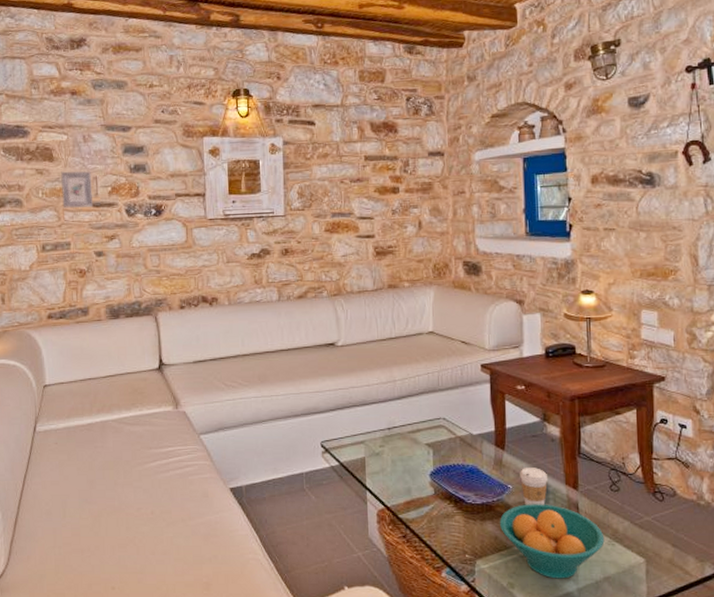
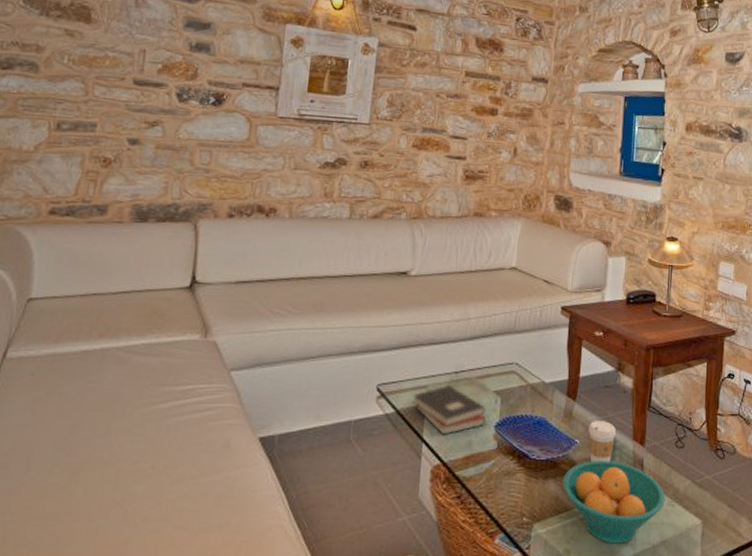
picture frame: present [61,171,93,208] -> none [94,37,139,84]
hardback book: none [352,440,422,483] -> present [412,385,487,435]

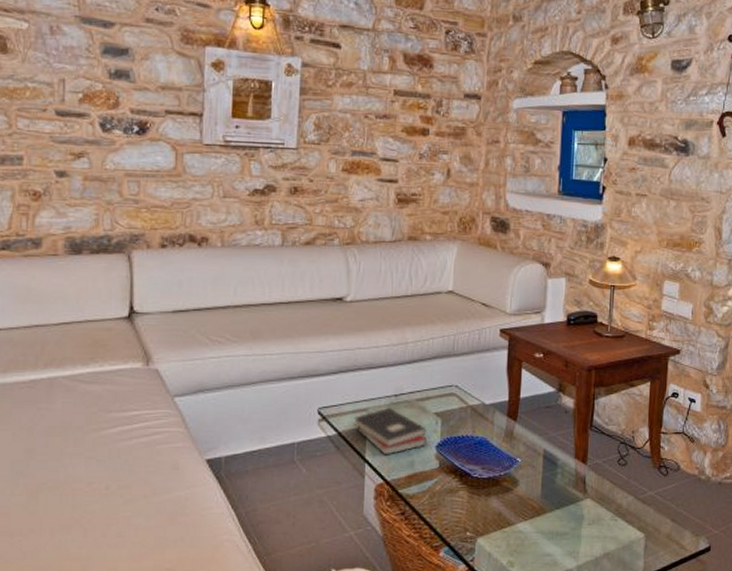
fruit bowl: present [562,461,665,544] -> none [504,478,608,556]
coffee cup: present [588,421,617,462] -> none [530,440,558,480]

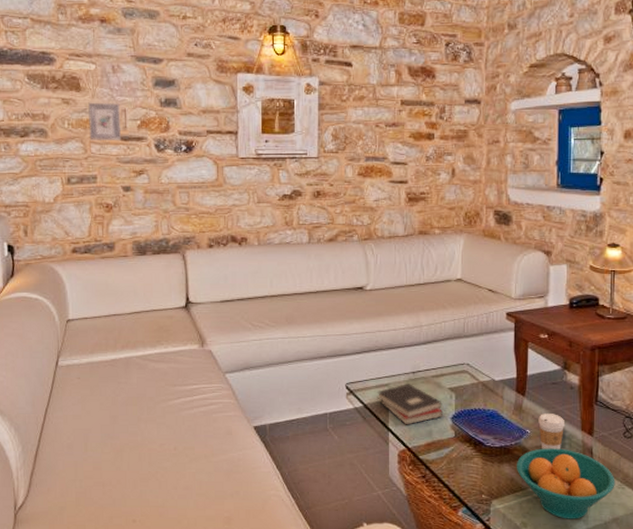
picture frame: none [16,67,57,115] -> present [88,102,121,140]
fruit bowl: none [504,478,608,556] -> present [516,448,615,519]
coffee cup: none [530,440,558,480] -> present [538,414,566,450]

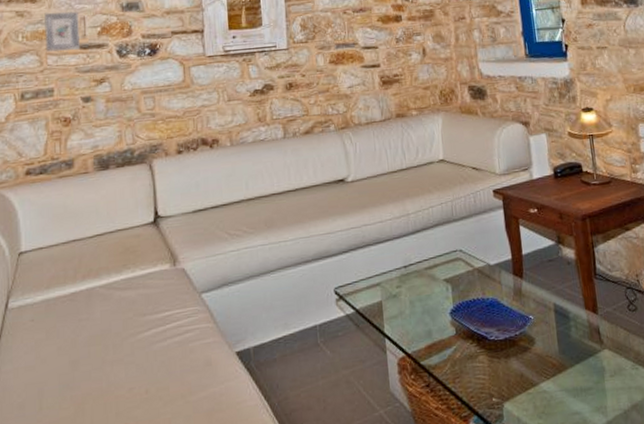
hardback book: present [377,384,444,425] -> none [368,280,442,328]
fruit bowl: present [516,448,615,519] -> none [523,332,629,414]
coffee cup: present [538,414,566,450] -> none [540,294,568,336]

